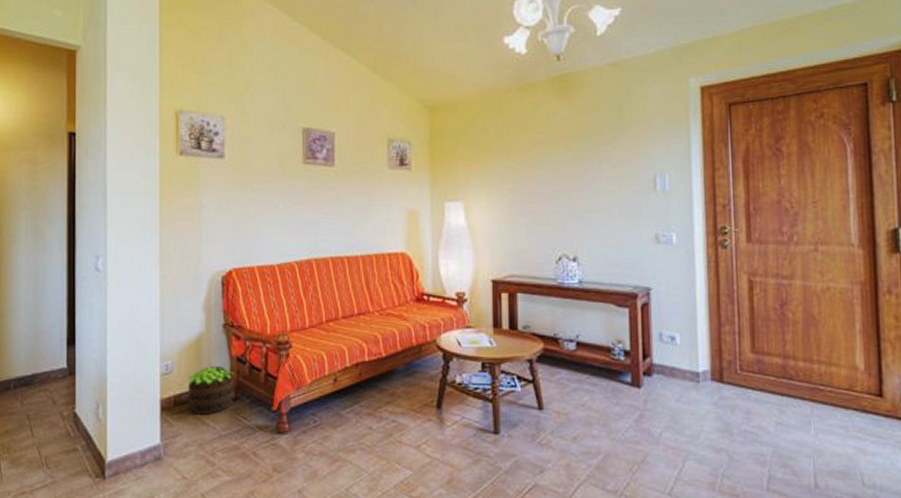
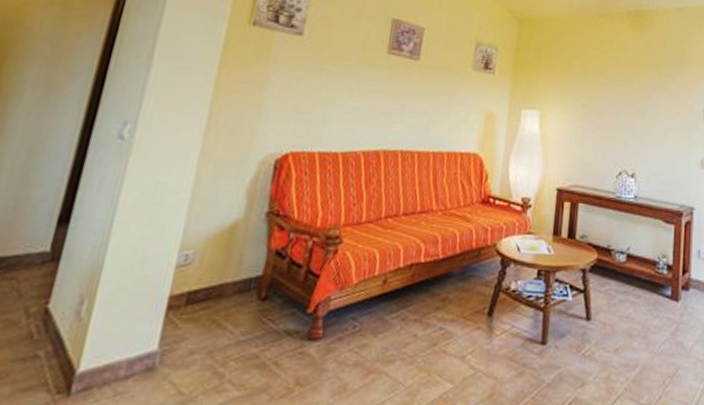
potted plant: present [187,366,235,414] -> none [205,259,268,316]

